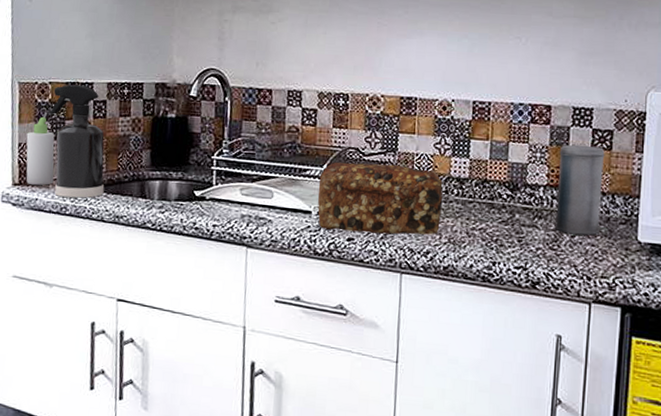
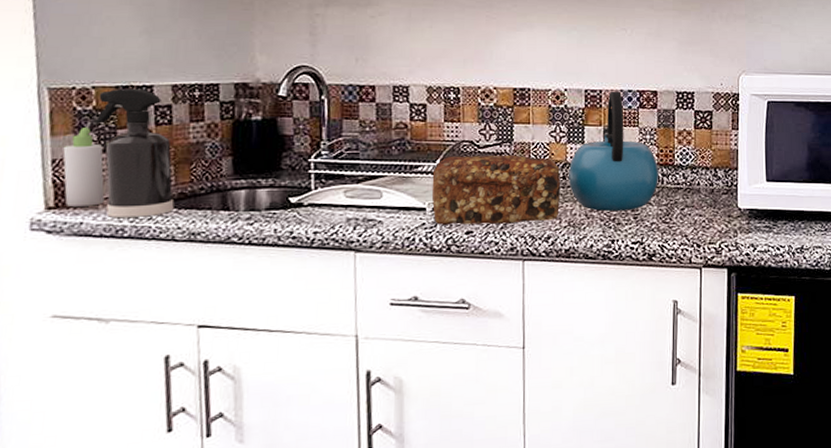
kettle: none [451,103,548,233] -> present [569,91,658,211]
canister: present [554,144,605,236] -> none [666,125,707,207]

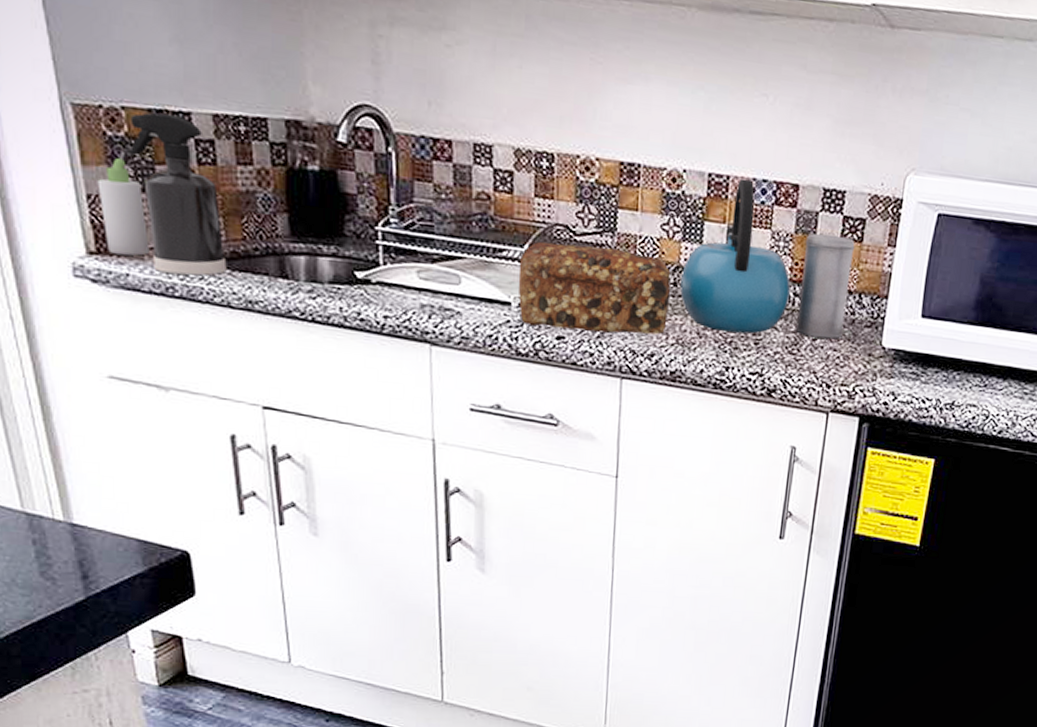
canister: none [666,125,707,207] -> present [795,233,856,340]

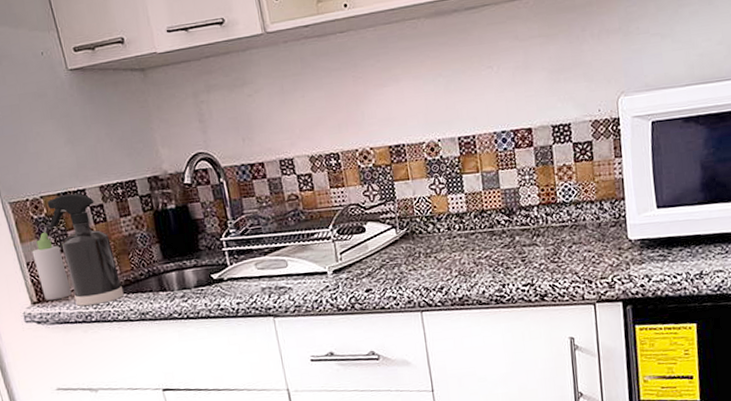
bread loaf: present [518,241,671,335] -> none [327,211,449,287]
kettle: present [680,178,791,334] -> none [452,134,543,258]
canister: present [795,233,856,340] -> none [546,159,593,246]

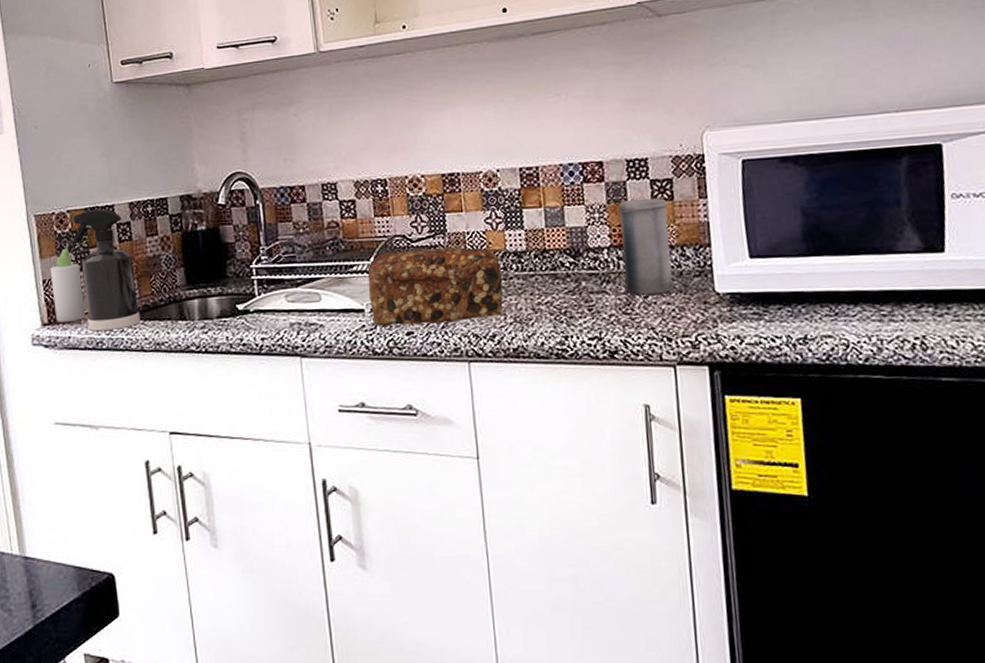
bread loaf: none [327,211,449,287] -> present [367,246,503,327]
canister: none [546,159,593,246] -> present [618,198,673,295]

